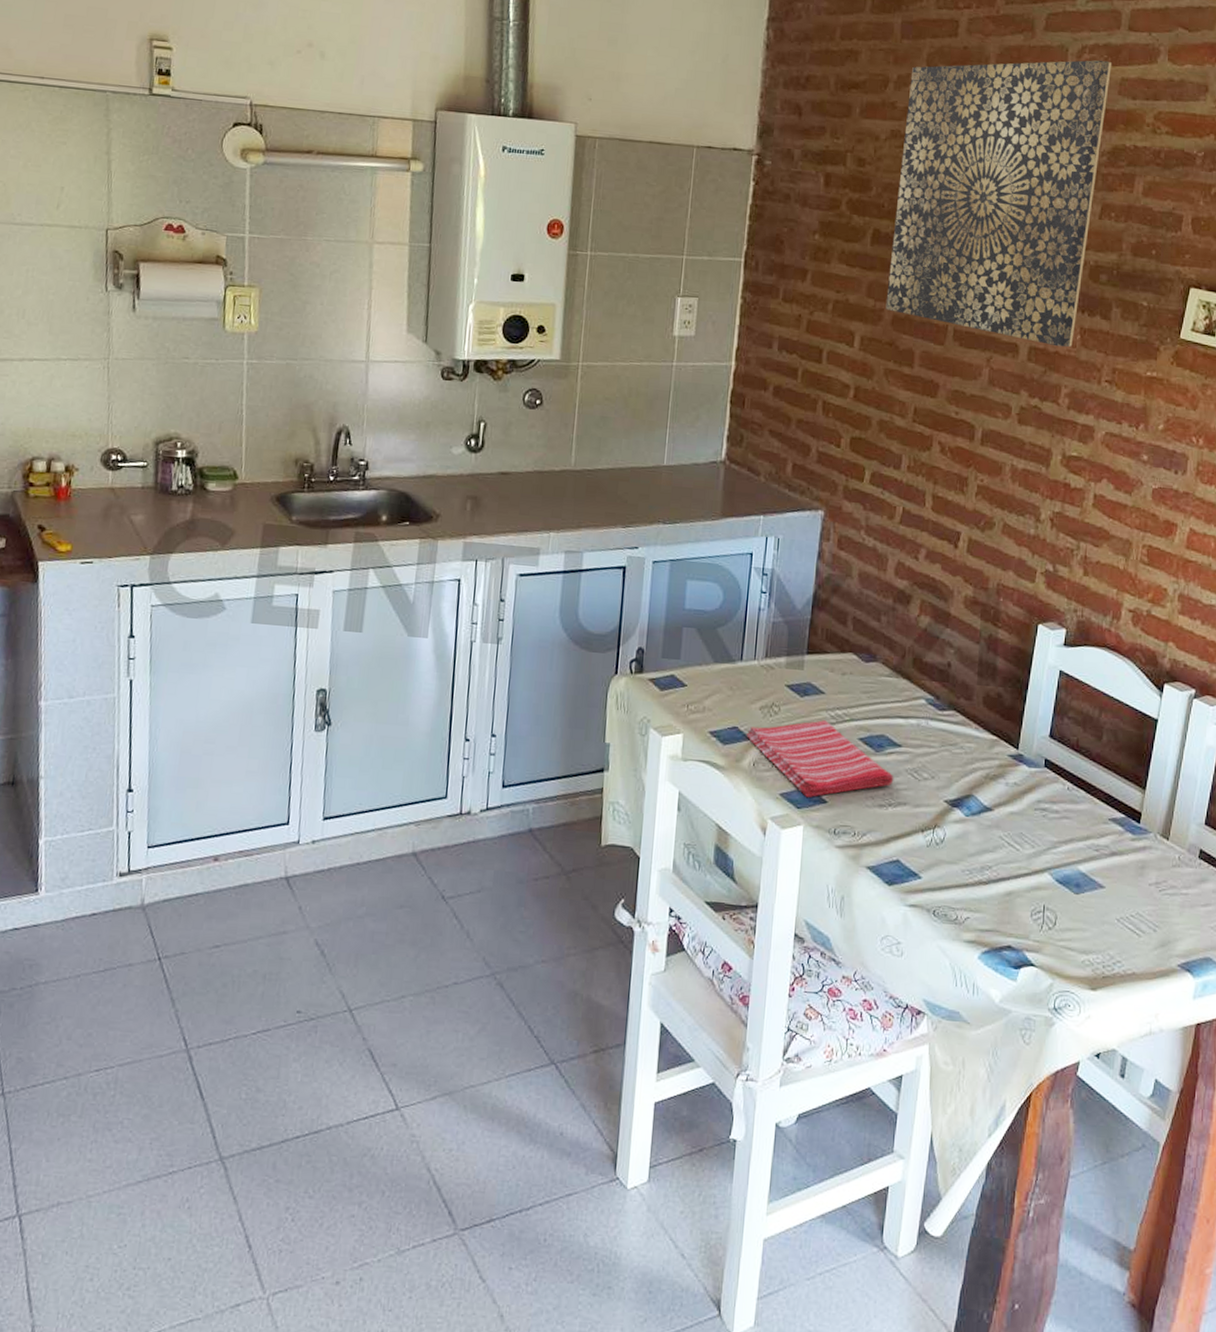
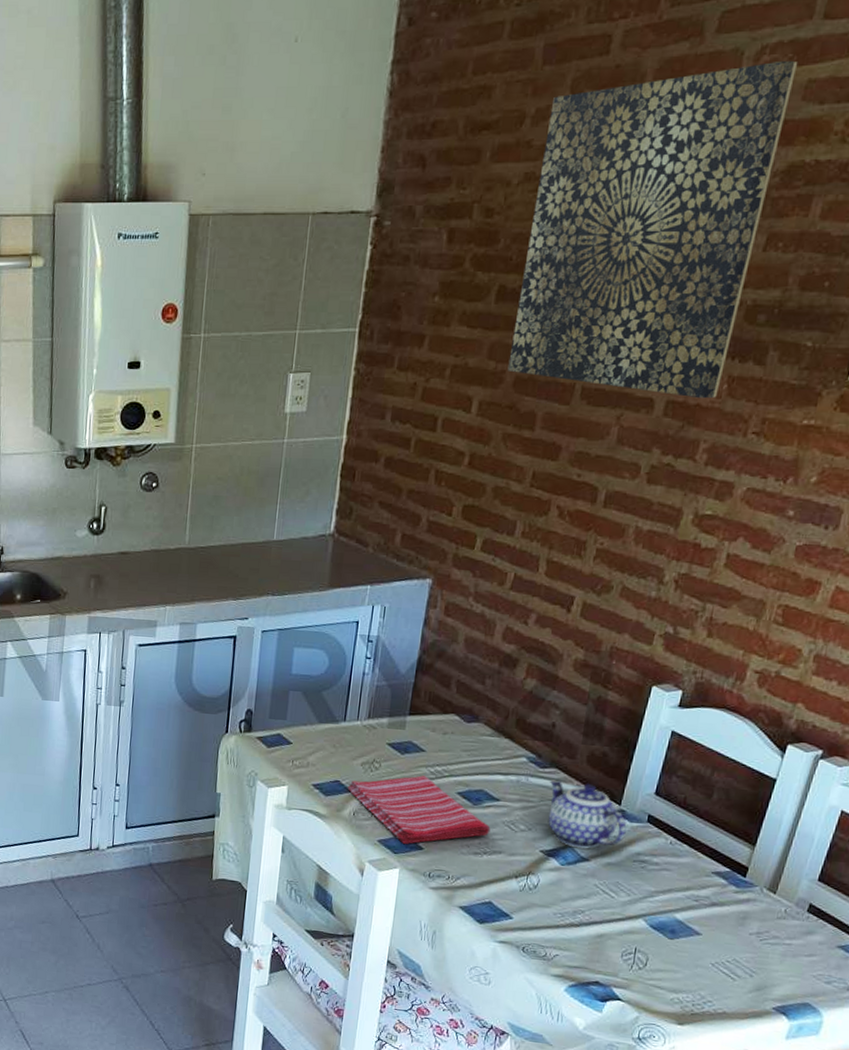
teapot: none [949,722,1026,798] -> present [548,779,627,849]

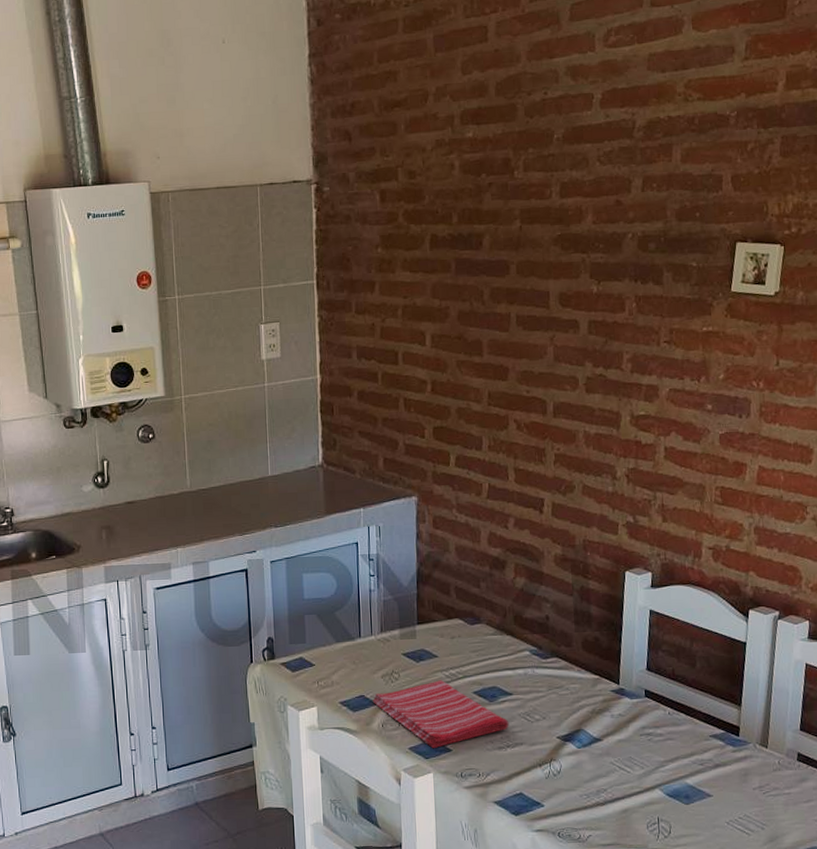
wall art: present [507,60,798,399] -> none [448,39,639,317]
teapot: present [548,779,627,849] -> none [554,668,629,730]

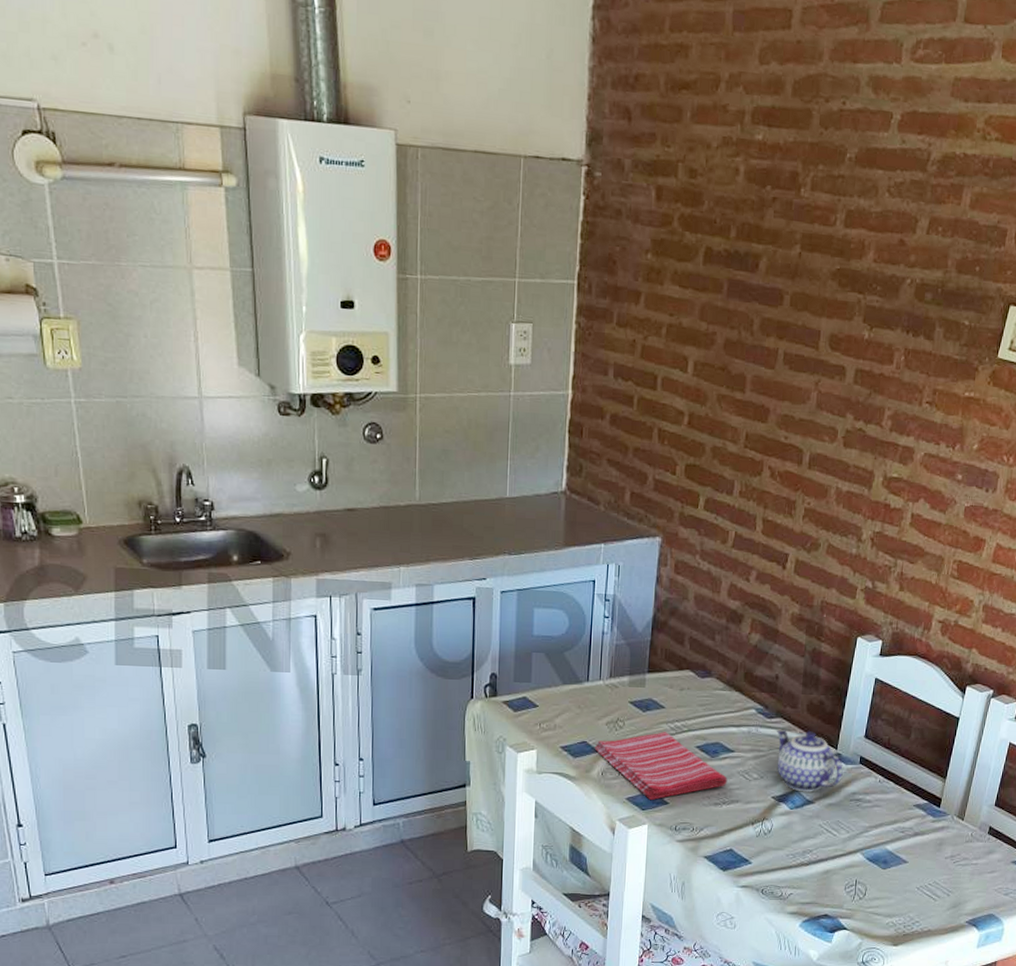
teapot: none [554,668,629,730] -> present [777,729,843,792]

